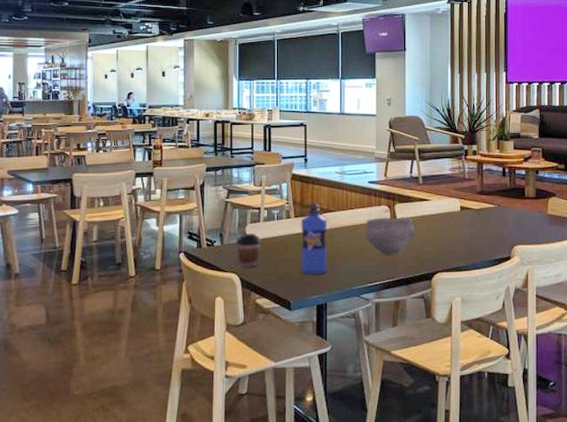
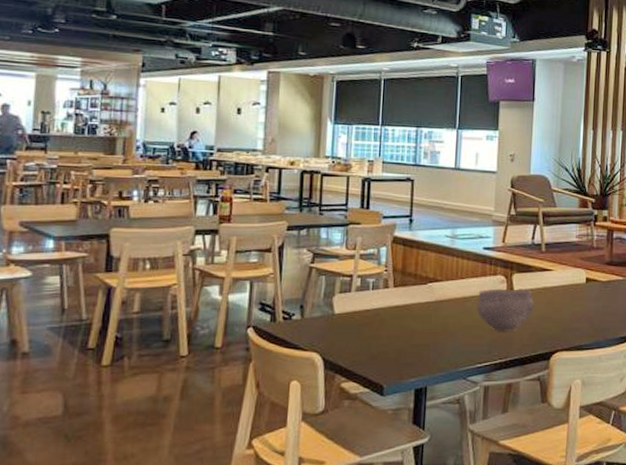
coffee cup: present [236,233,261,268] -> none [320,304,352,346]
water bottle: present [301,202,328,274] -> none [399,269,432,354]

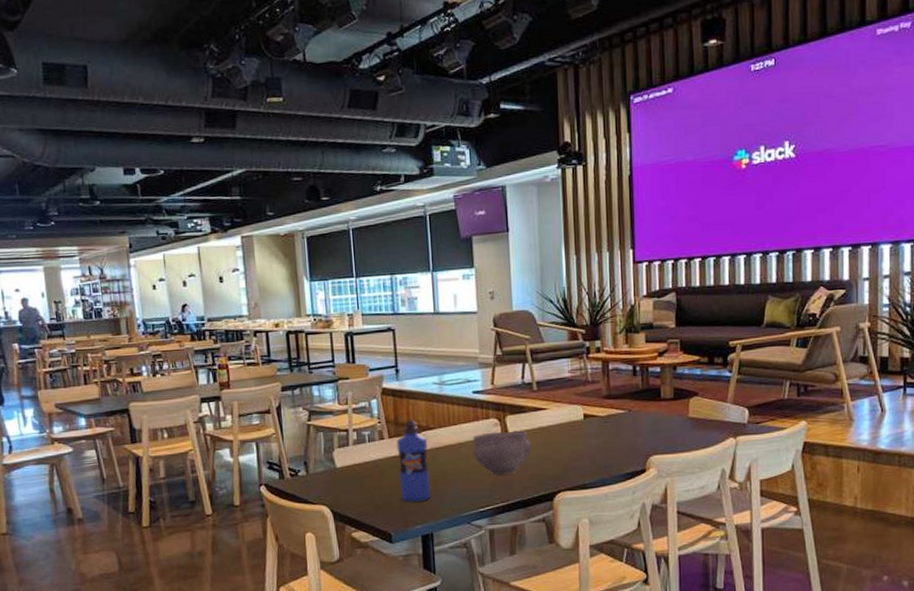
water bottle: none [399,269,432,354] -> present [396,419,432,502]

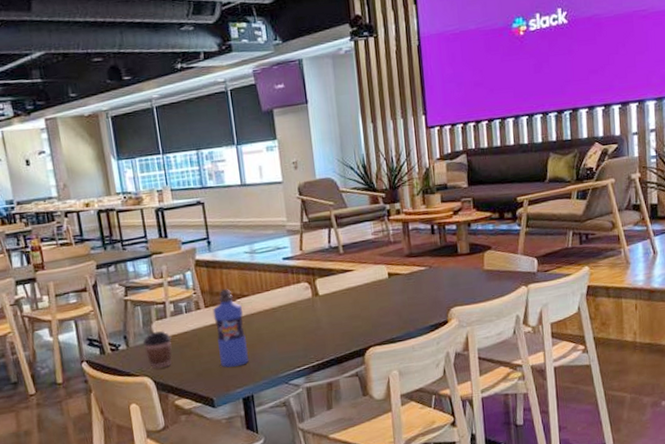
coffee cup: none [324,458,353,499] -> present [143,330,172,369]
bowl: present [472,430,531,475] -> none [285,292,341,336]

